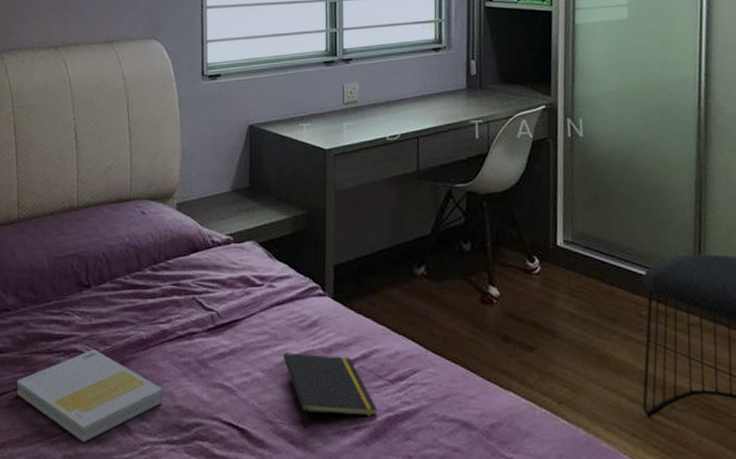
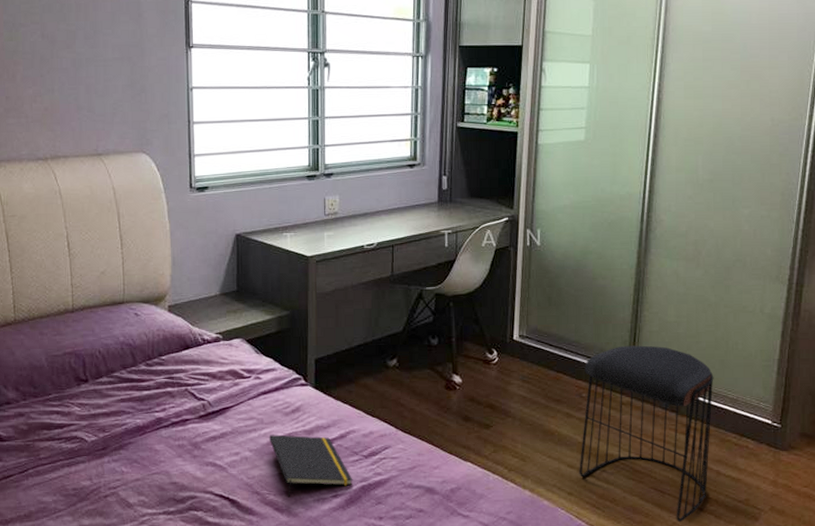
book: present [16,349,164,442] -> none [21,436,161,515]

